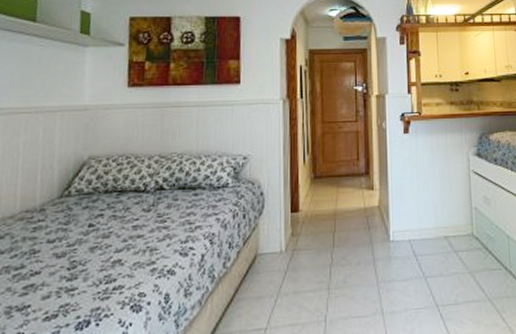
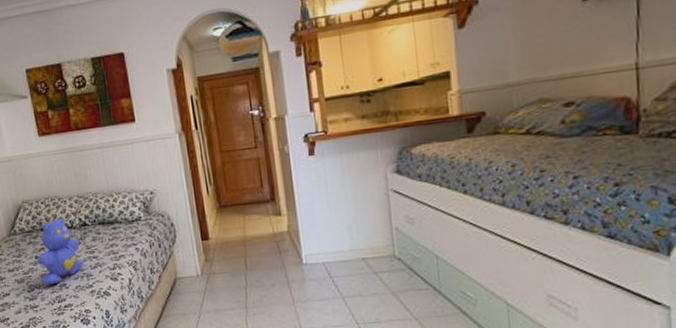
bear: none [88,179,151,261] -> present [36,217,84,285]

